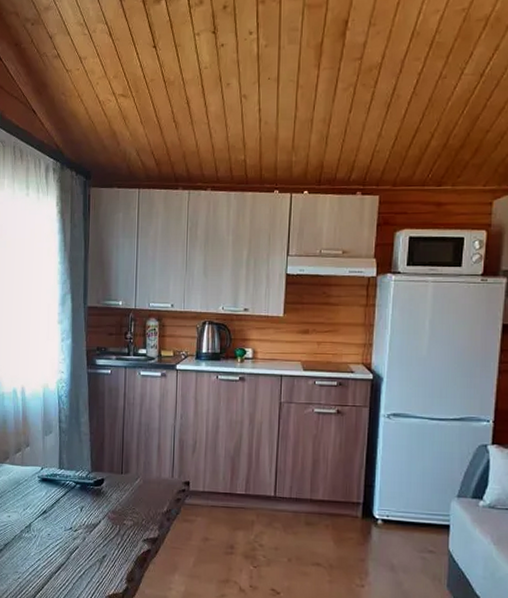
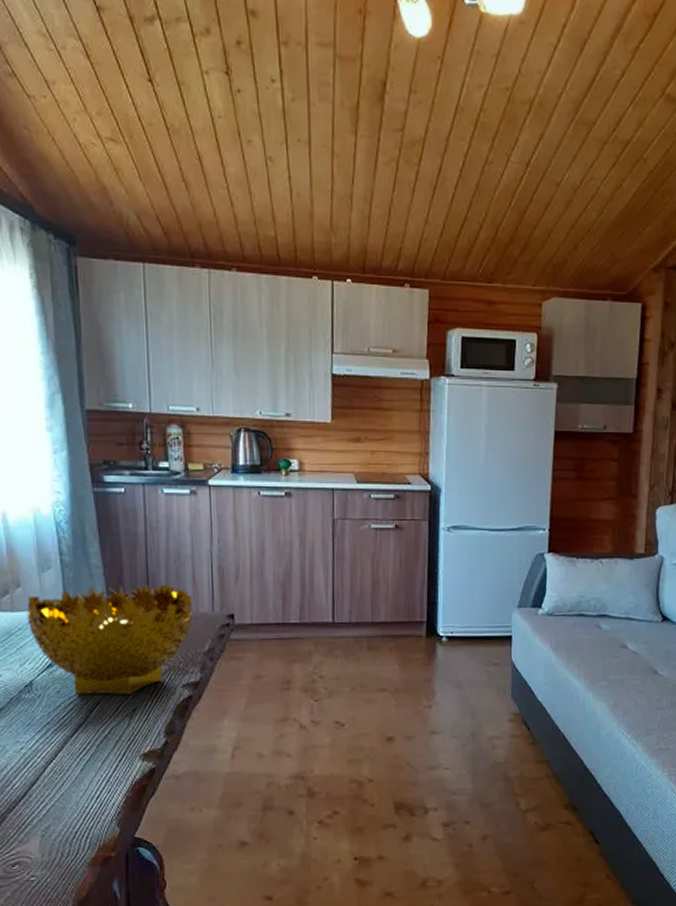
decorative bowl: none [31,450,157,544] -> present [26,584,194,695]

